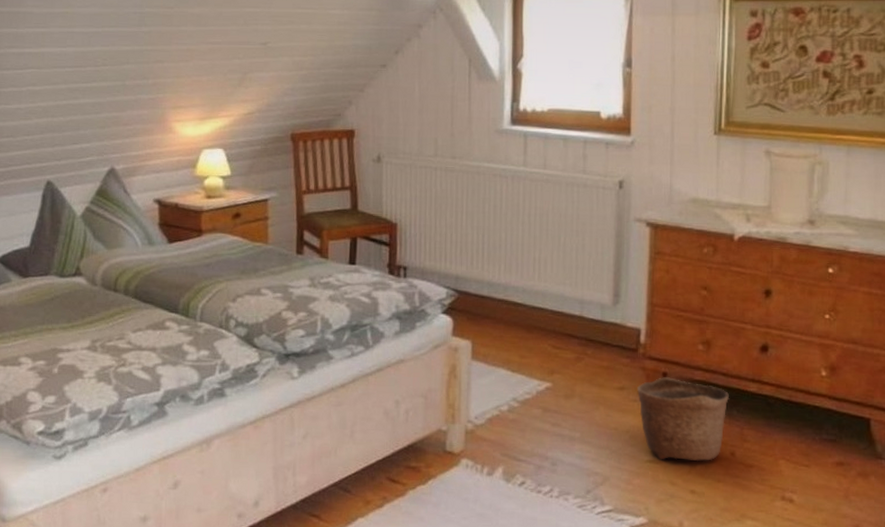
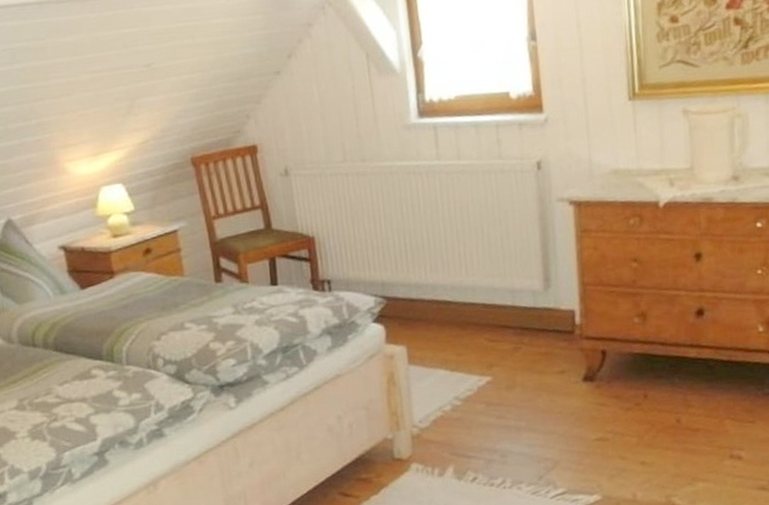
basket: present [637,376,730,461] -> none [578,353,671,437]

